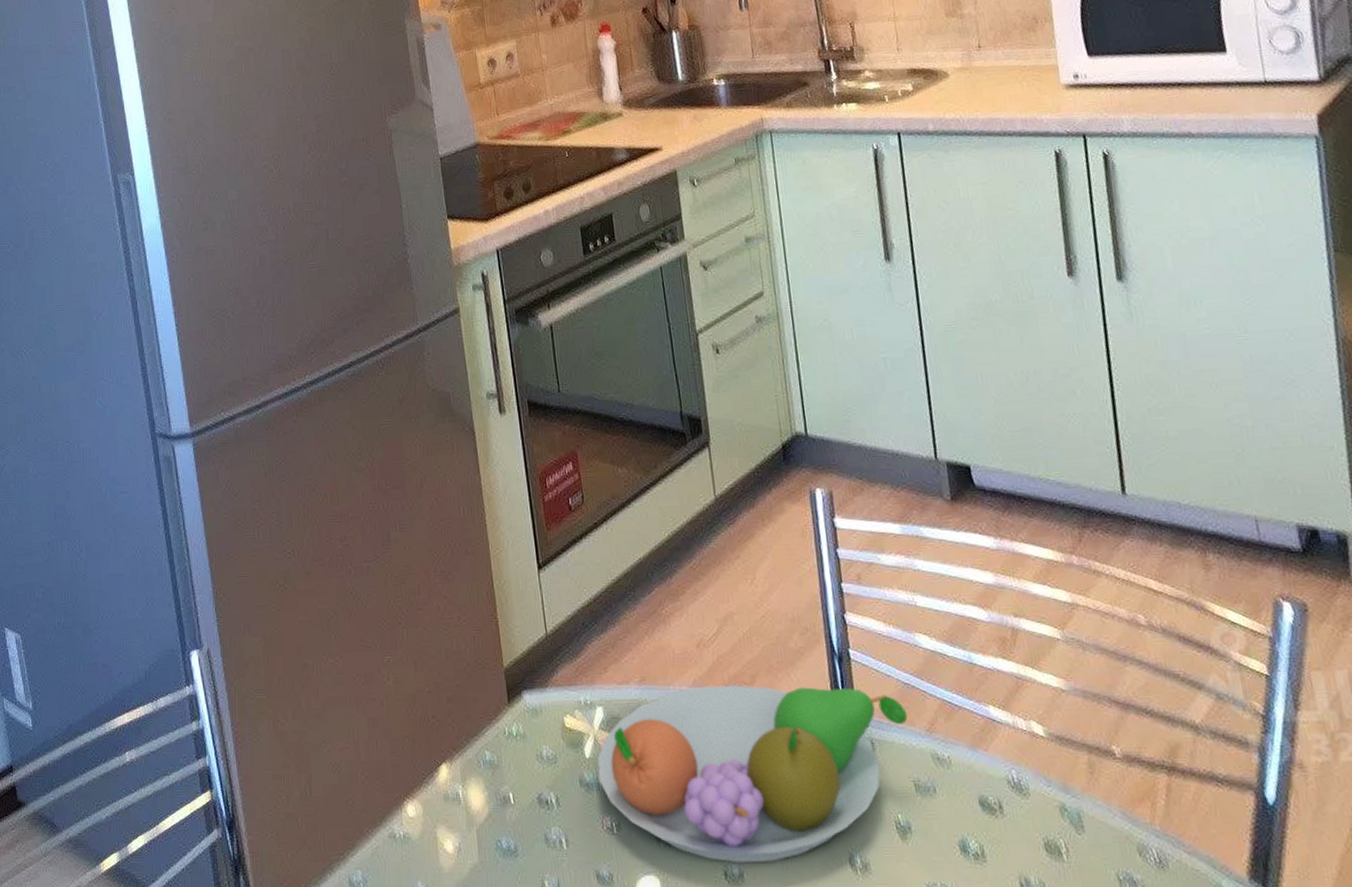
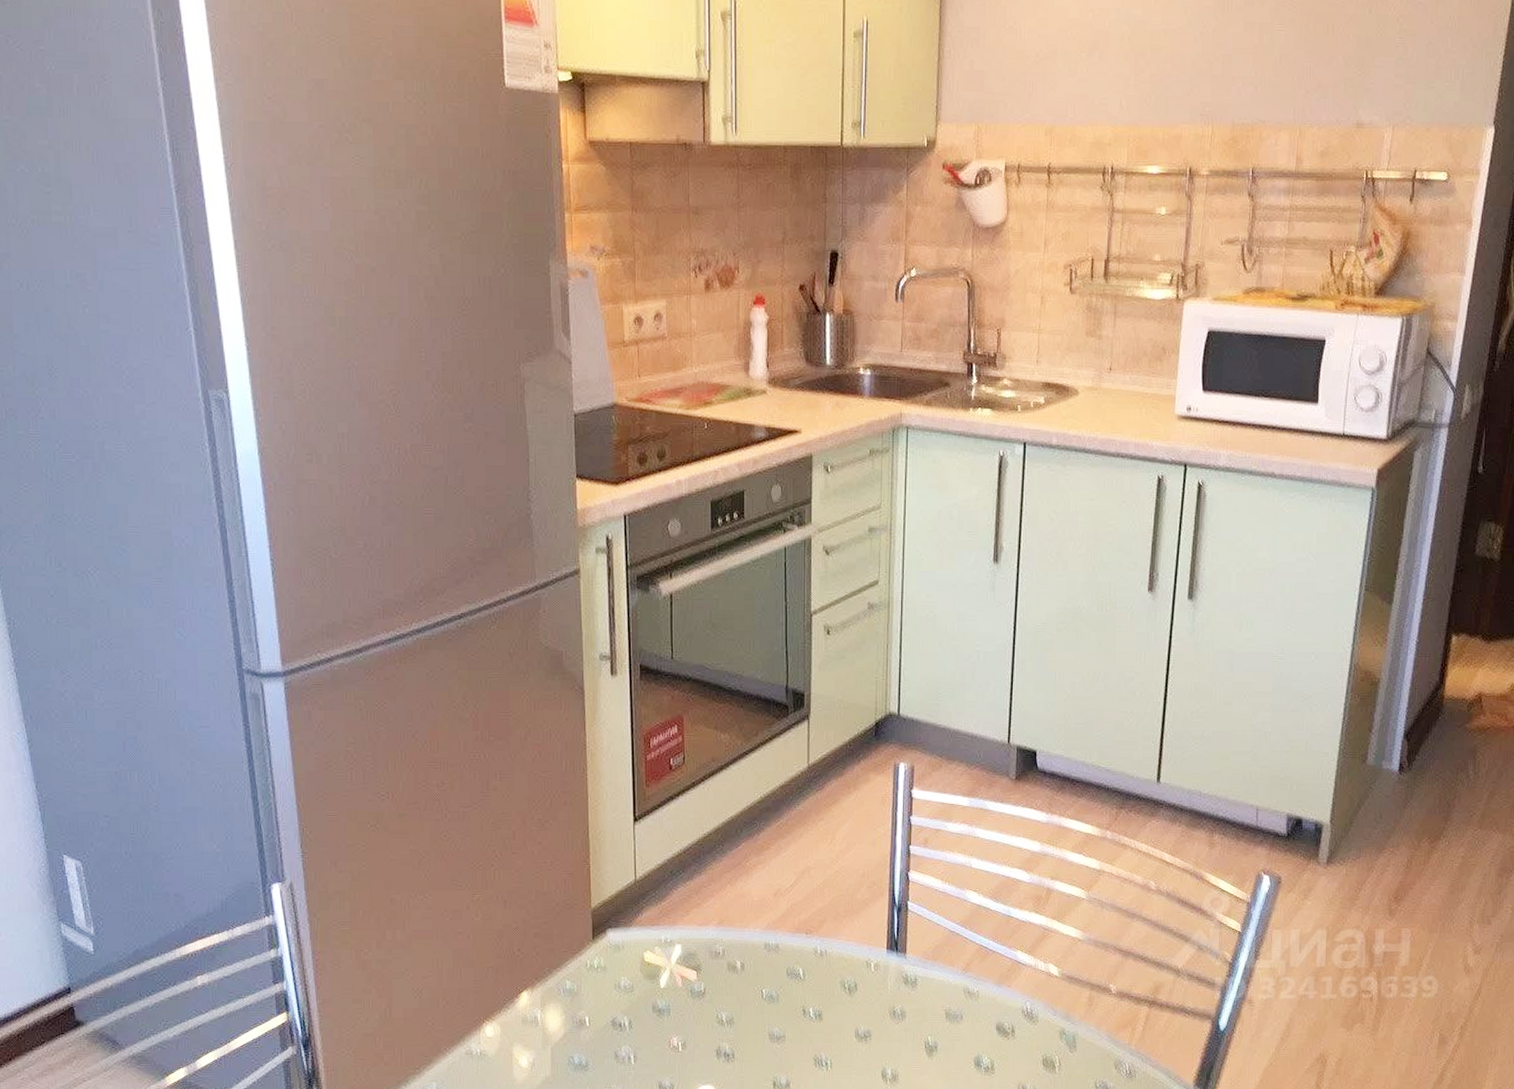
fruit bowl: present [597,685,908,863] -> none [670,929,949,1075]

